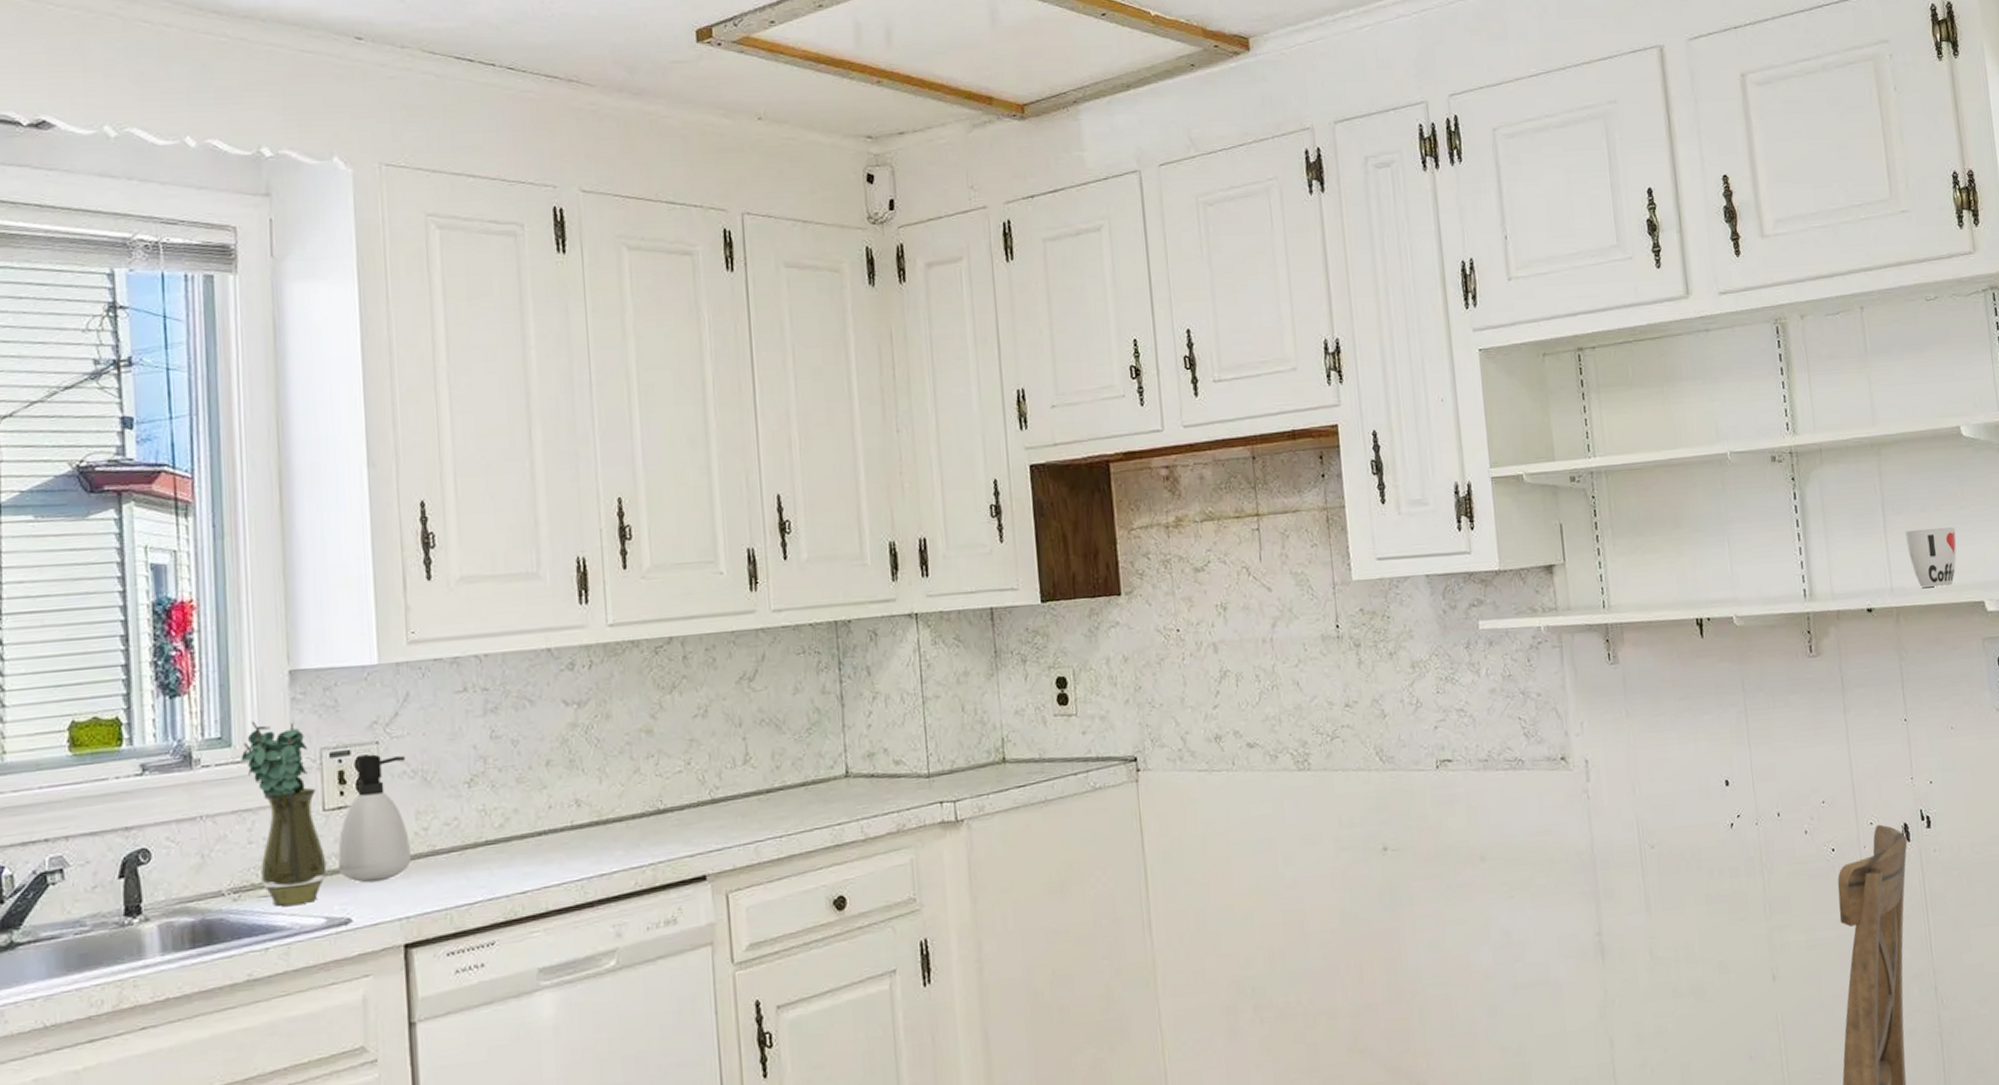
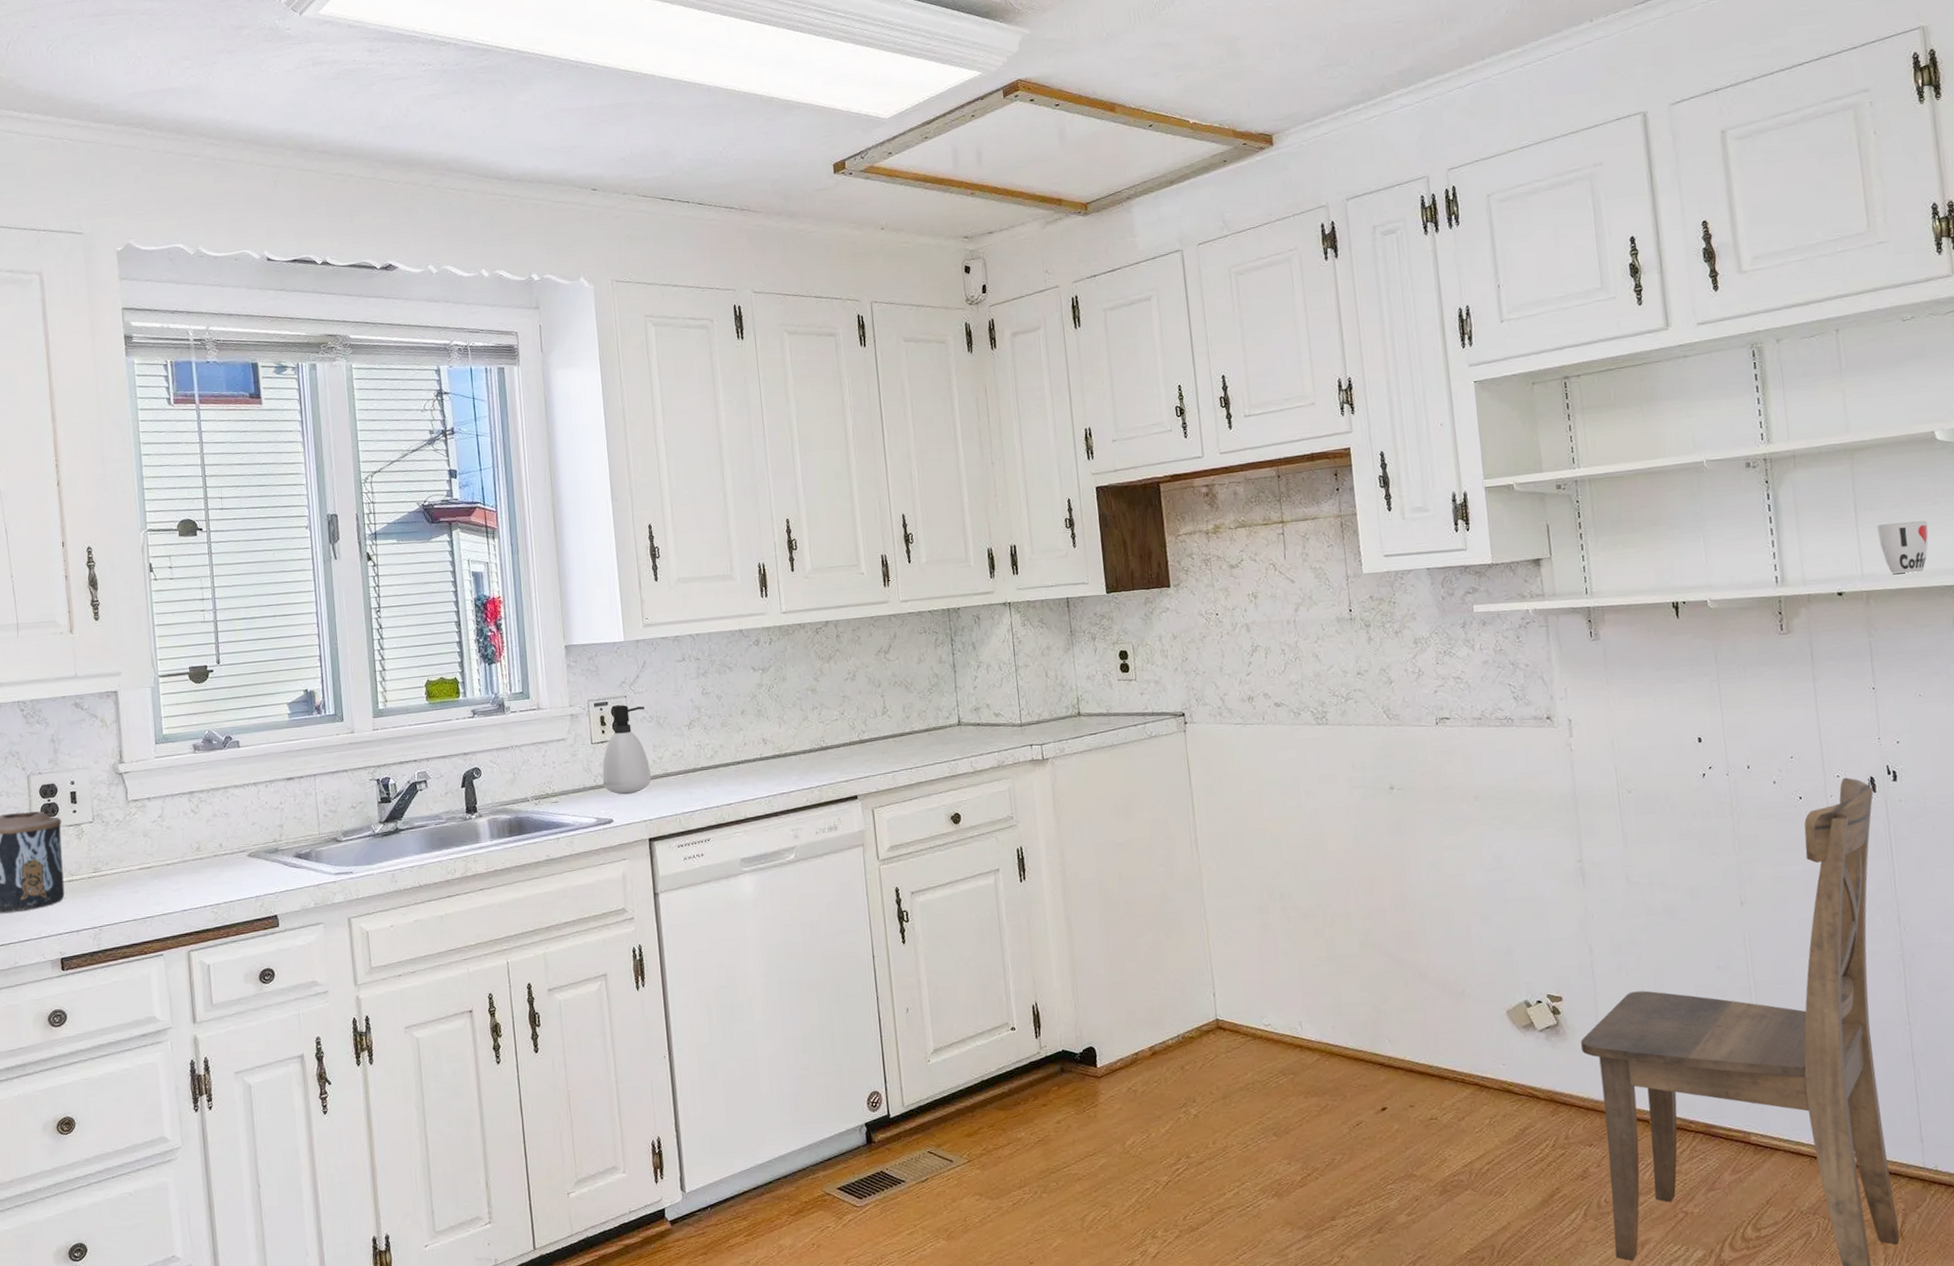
vase: present [241,721,327,906] -> none [536,681,596,809]

